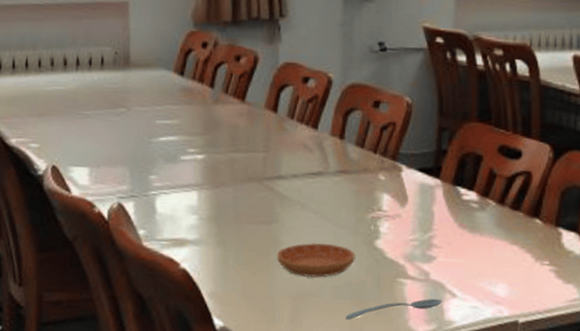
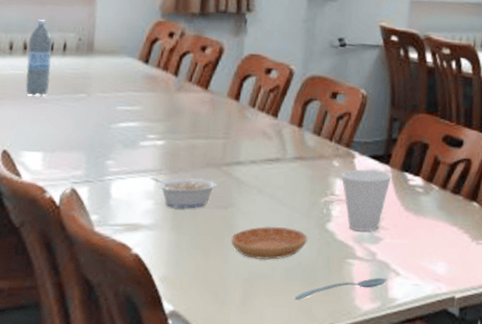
water bottle: none [67,34,91,111] -> present [25,19,52,96]
legume: none [192,192,259,225] -> present [150,177,217,210]
cup: none [388,183,443,250] -> present [341,169,392,232]

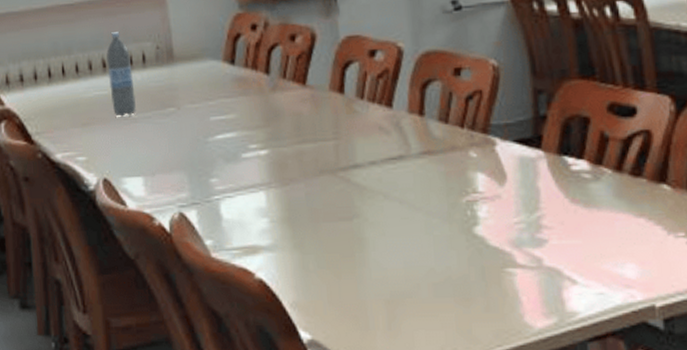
legume: present [150,177,217,210] -> none [260,188,335,226]
saucer: present [230,226,308,261] -> none [362,236,453,277]
spoon: present [295,277,387,300] -> none [449,287,562,320]
cup: present [341,169,392,232] -> none [482,157,547,234]

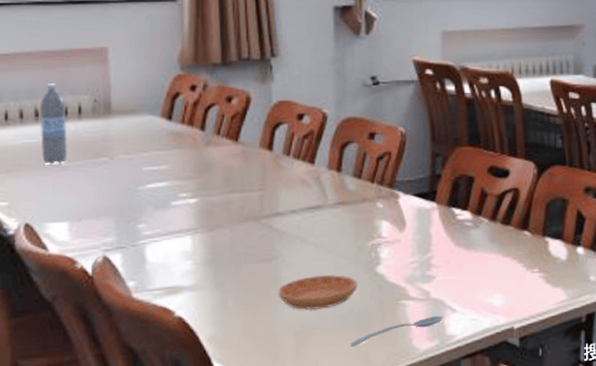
saucer: none [362,236,453,277] -> present [278,275,357,311]
spoon: none [449,287,562,320] -> present [350,315,444,346]

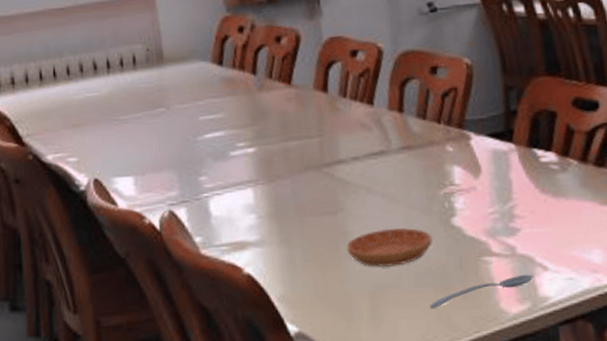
water bottle: present [40,84,67,164] -> none [97,35,126,118]

